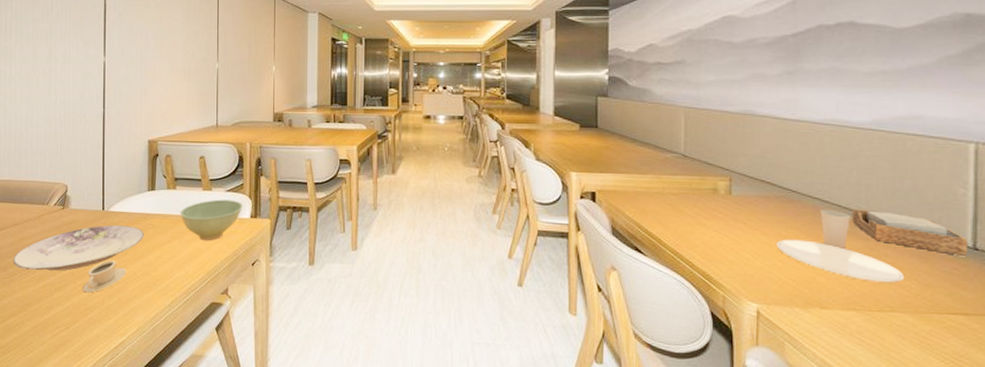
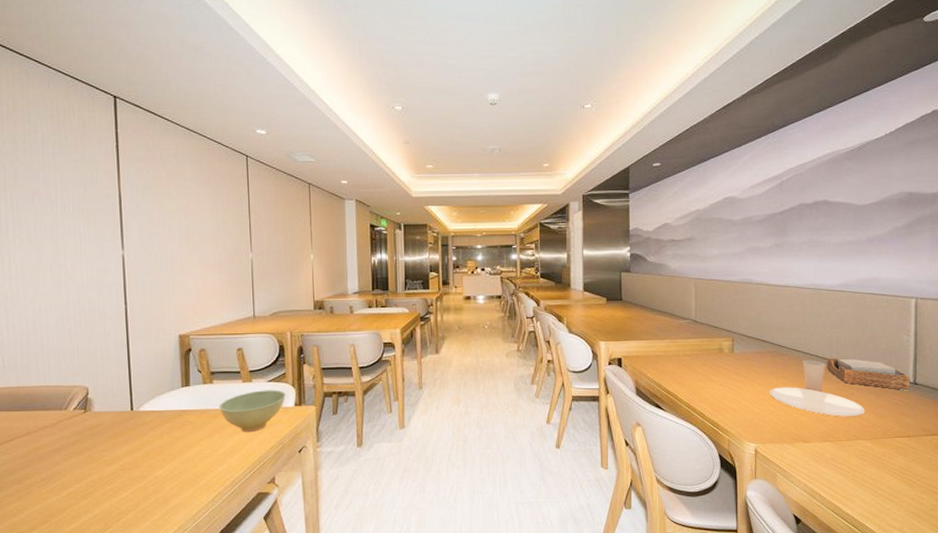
plate: present [12,225,144,271] -> none [27,424,181,480]
cup: present [83,260,126,293] -> none [114,461,162,497]

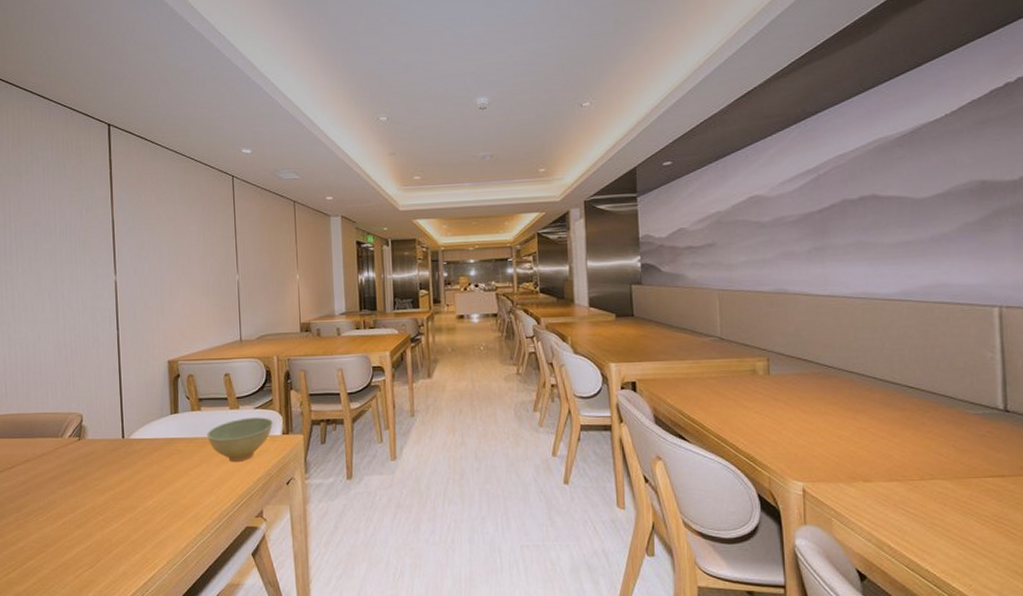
plate: present [769,387,865,417] -> none [816,414,942,452]
cup: present [802,359,825,392] -> none [857,382,886,420]
napkin holder: present [826,357,911,391] -> none [887,379,1000,420]

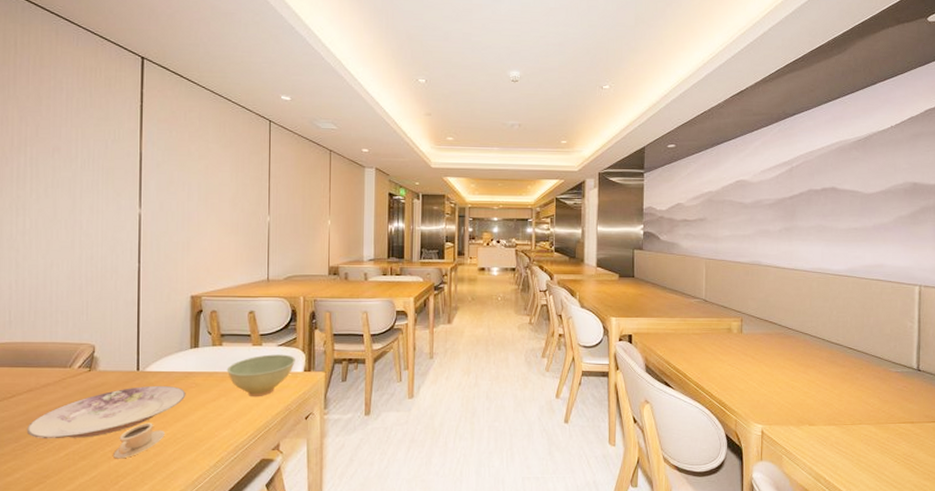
plate: none [26,452,169,509] -> present [26,385,186,439]
cup: none [105,491,152,528] -> present [113,423,165,459]

